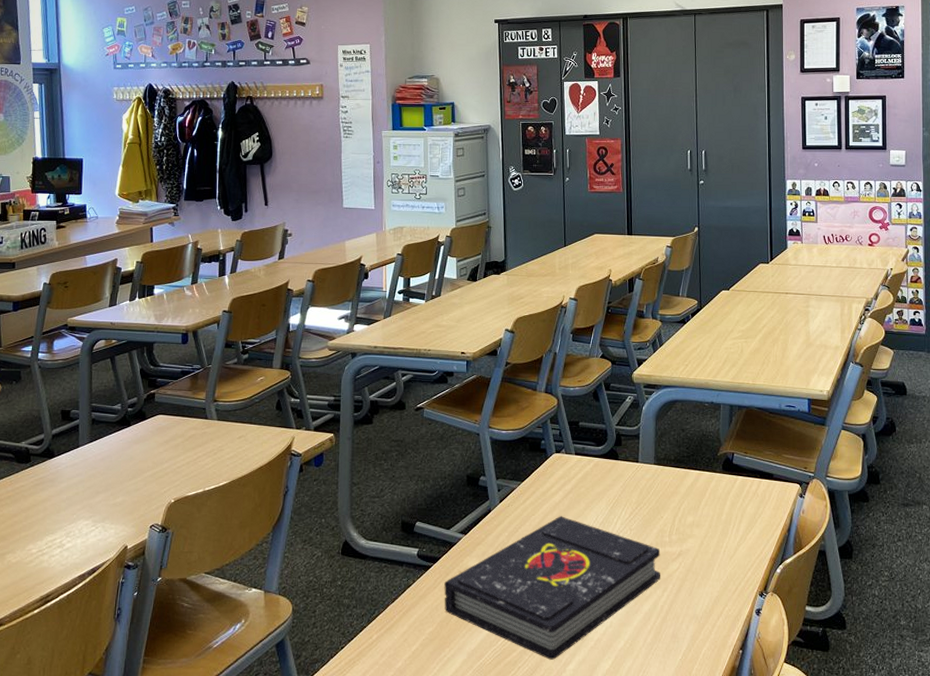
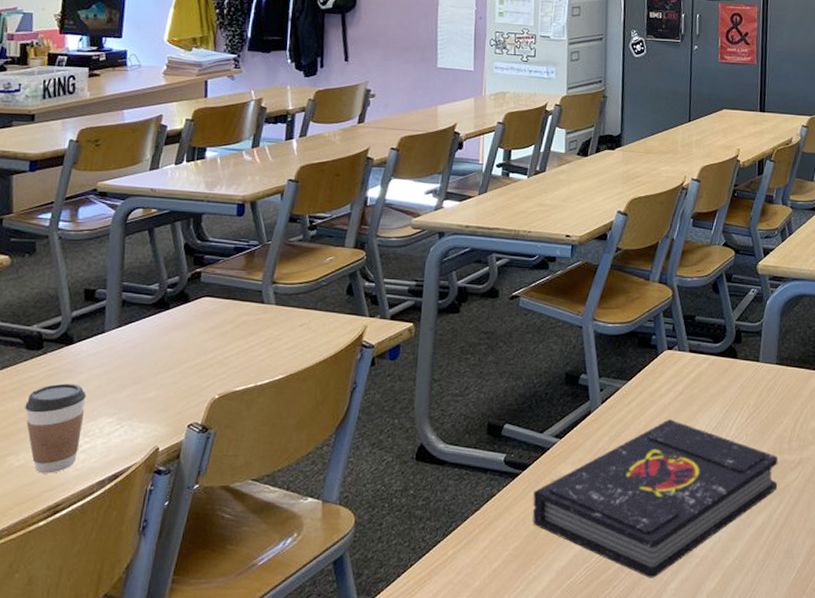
coffee cup: none [18,491,67,569] -> present [25,383,87,474]

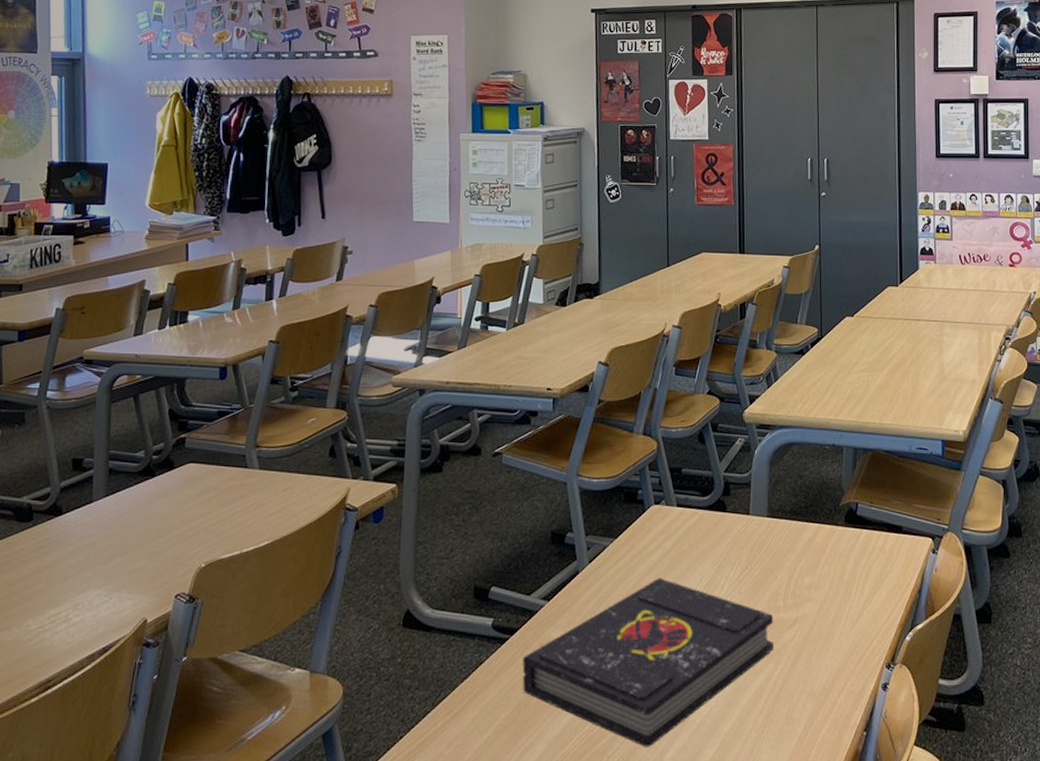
coffee cup: present [25,383,87,474] -> none [16,555,76,649]

